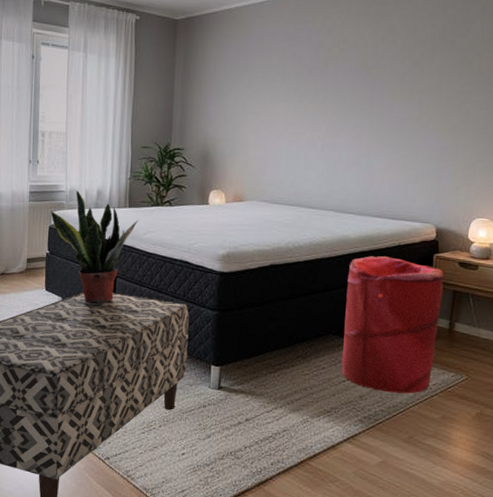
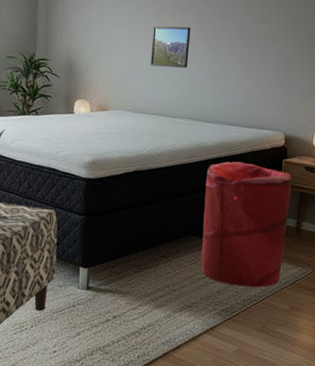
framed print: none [289,113,333,156] -> present [150,26,191,68]

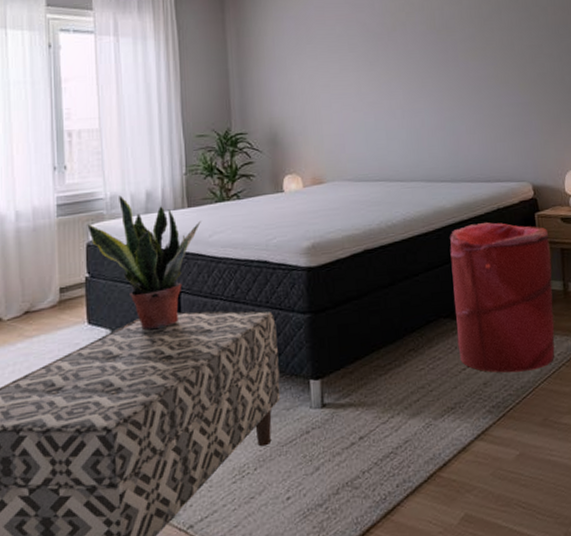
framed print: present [150,26,191,68] -> none [365,78,411,127]

